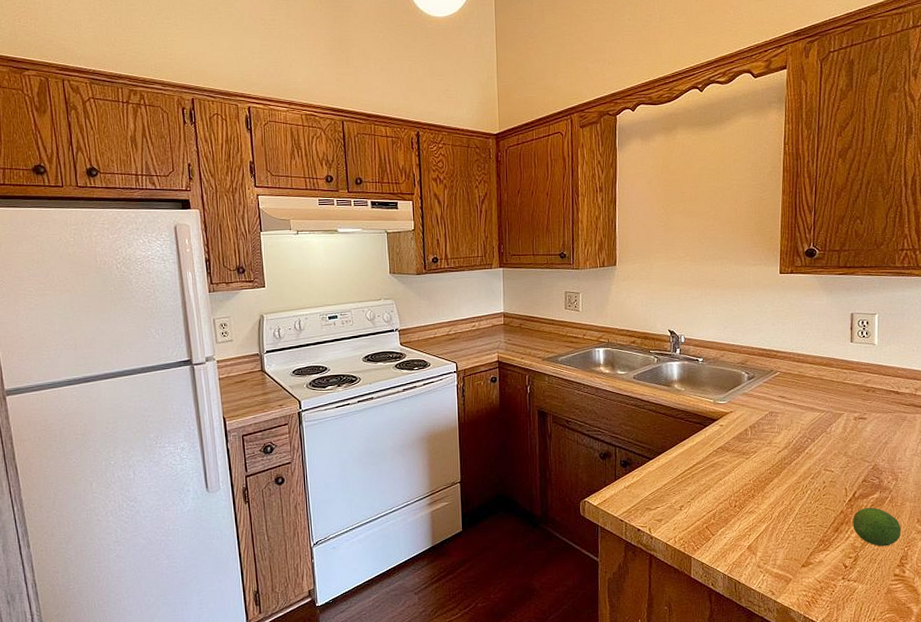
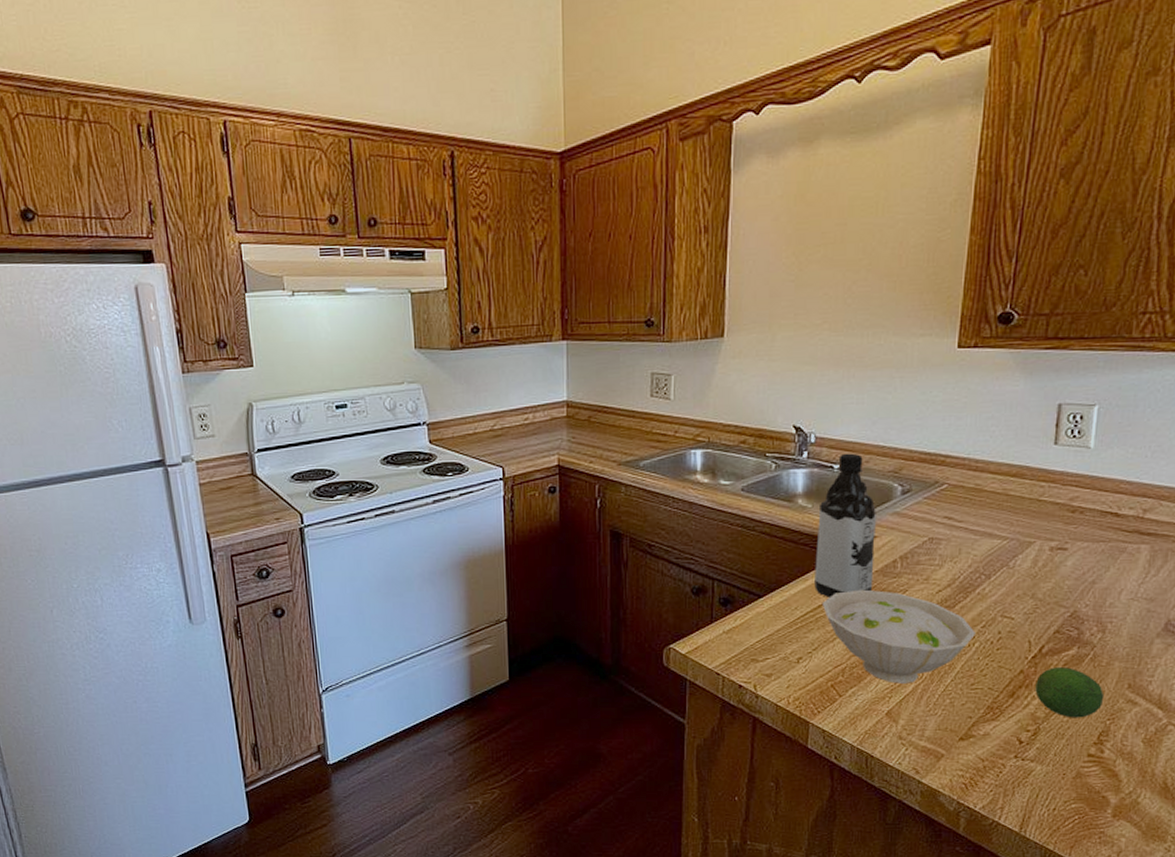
water bottle: none [689,350,732,459] -> present [814,453,876,599]
bowl: none [695,452,807,524] -> present [821,589,975,684]

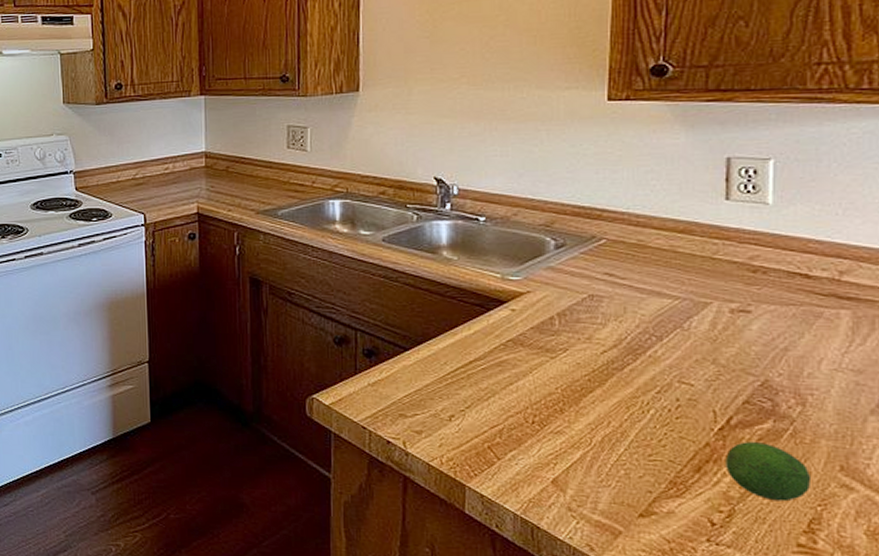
water bottle: present [814,453,876,599] -> none [464,205,529,355]
bowl: present [821,589,975,684] -> none [473,346,649,450]

